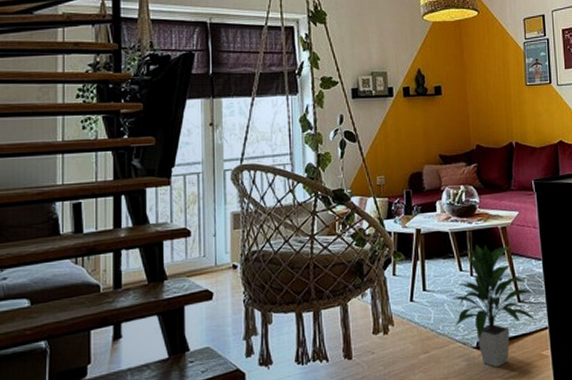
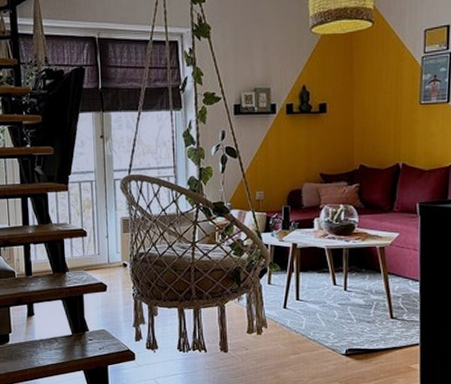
indoor plant: present [452,245,537,368] -> none [324,262,409,374]

